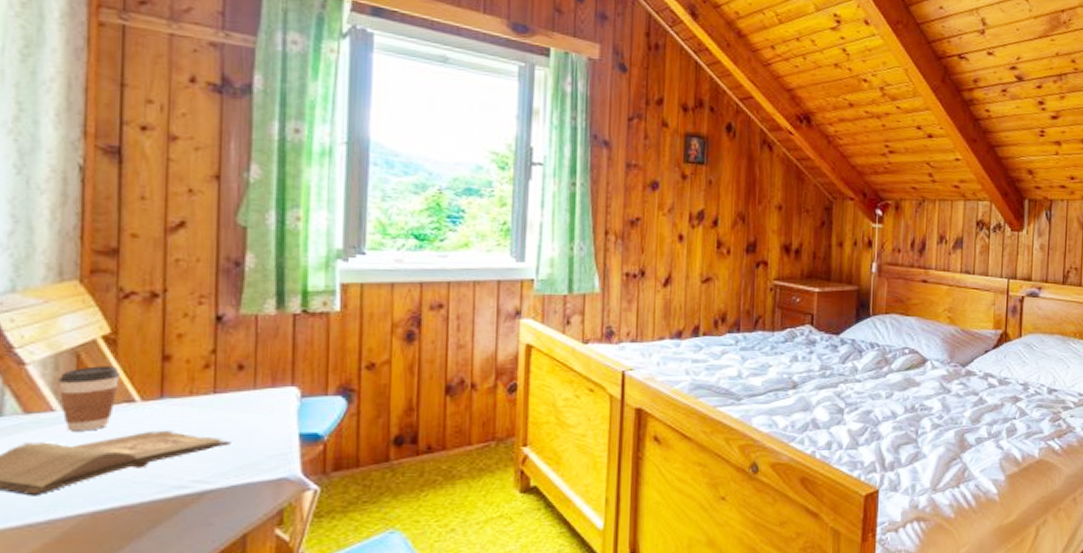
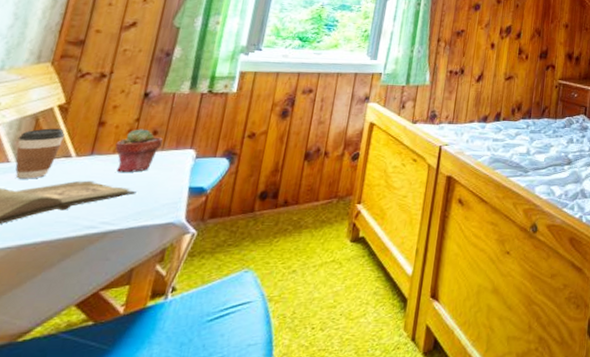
potted succulent: none [190,363,252,418] -> present [114,129,163,172]

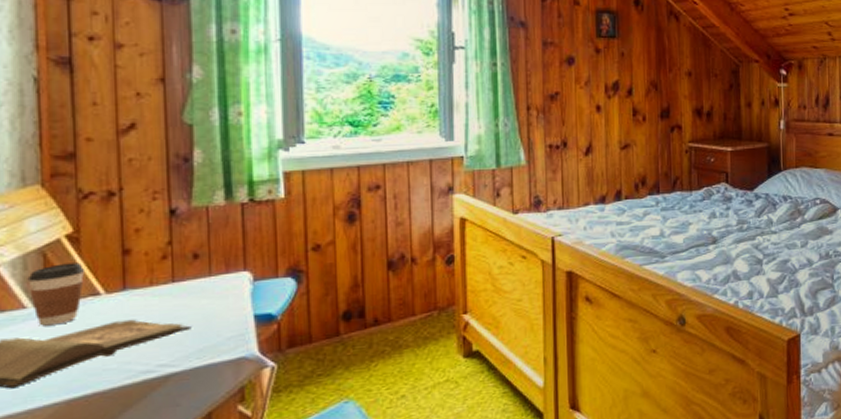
potted succulent: present [114,129,163,172] -> none [150,253,207,306]

